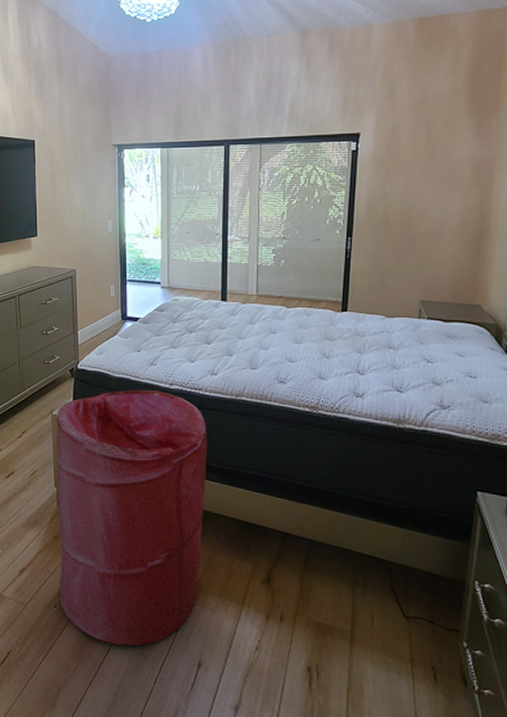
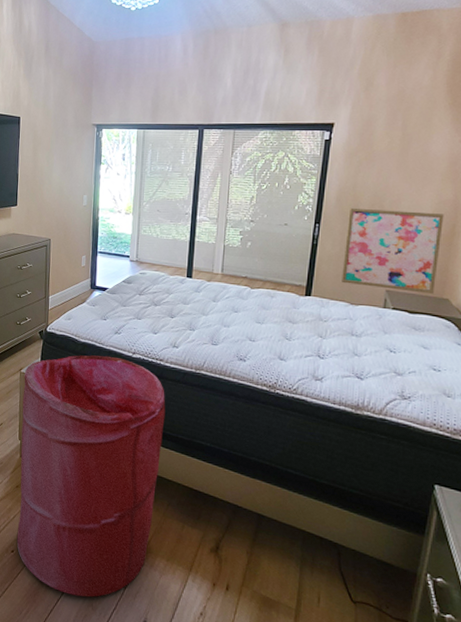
wall art: none [376,218,471,301] -> present [342,207,444,294]

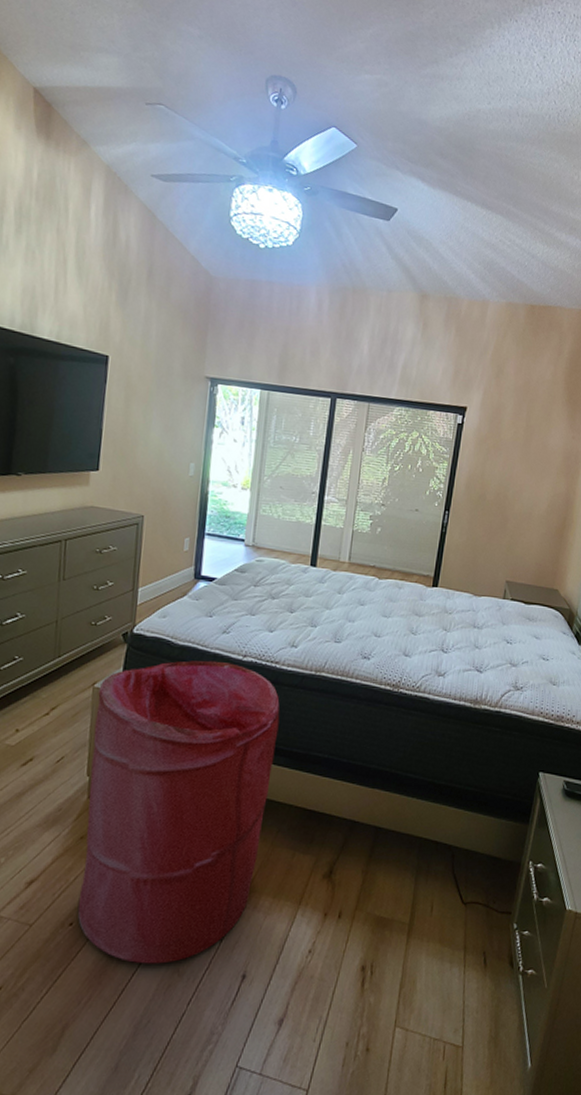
wall art: present [342,207,444,294] -> none [467,496,557,585]

